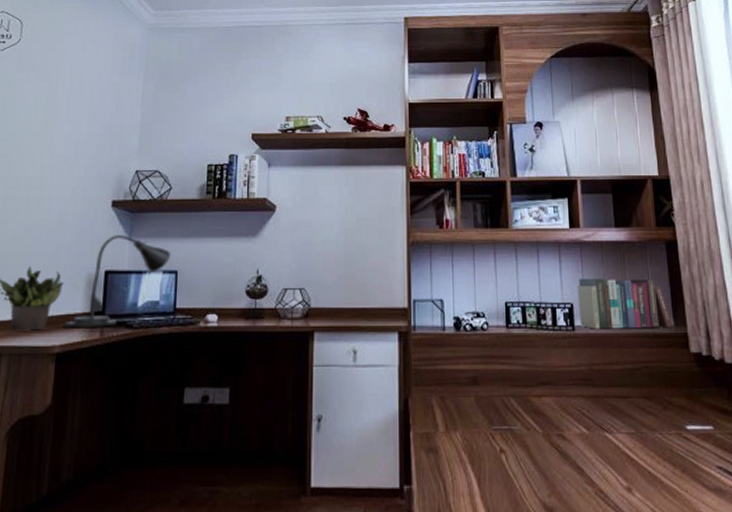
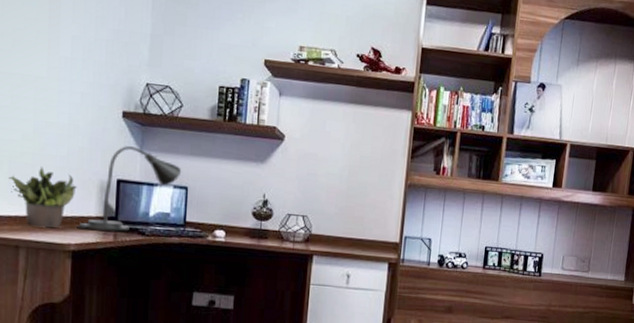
books: present [577,277,674,329] -> none [546,233,624,283]

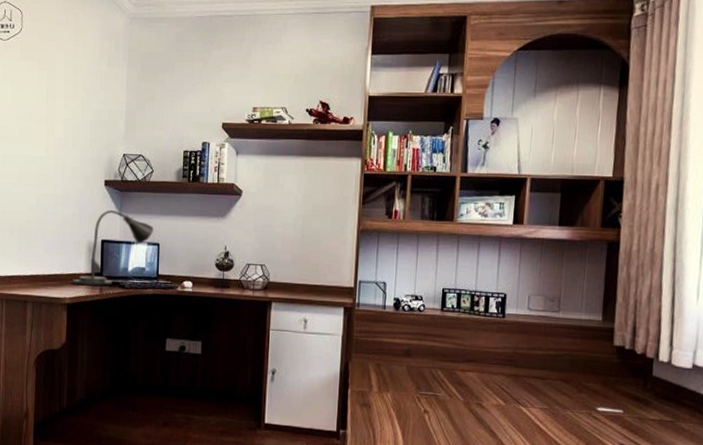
potted plant: present [8,167,77,228] -> none [18,233,70,285]

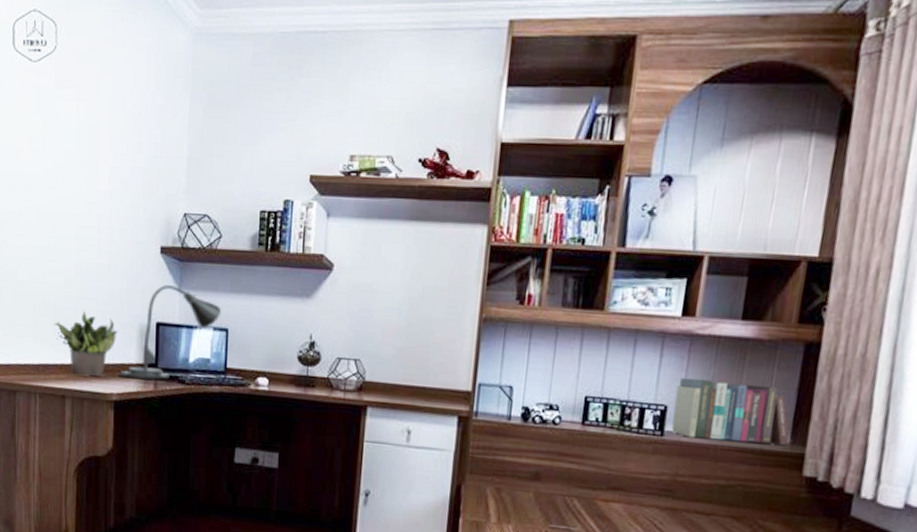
potted plant: none [18,233,70,285] -> present [54,311,118,377]
books: none [511,272,602,323] -> present [671,378,790,446]

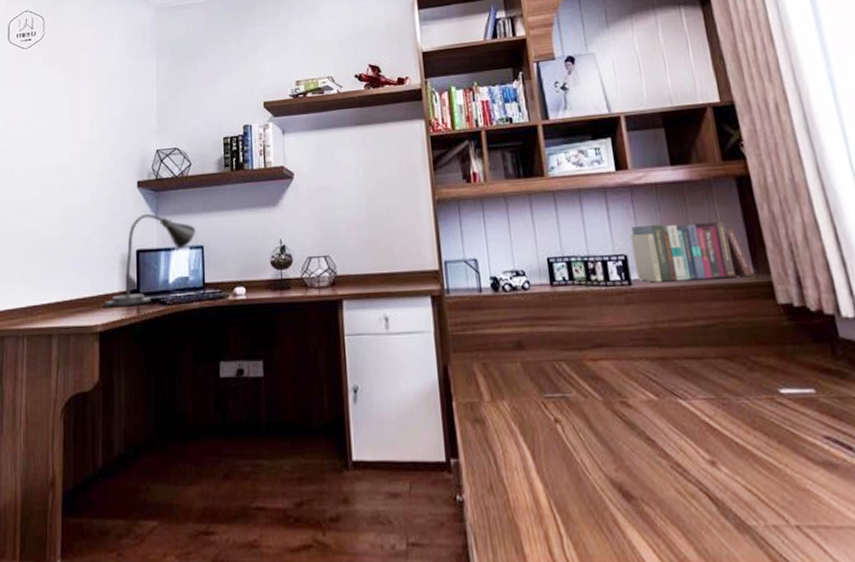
potted plant: present [54,311,118,377] -> none [41,250,101,312]

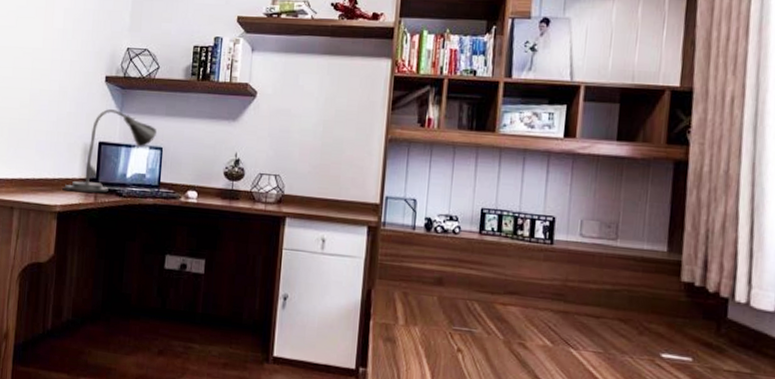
books: present [630,221,754,283] -> none [560,192,667,254]

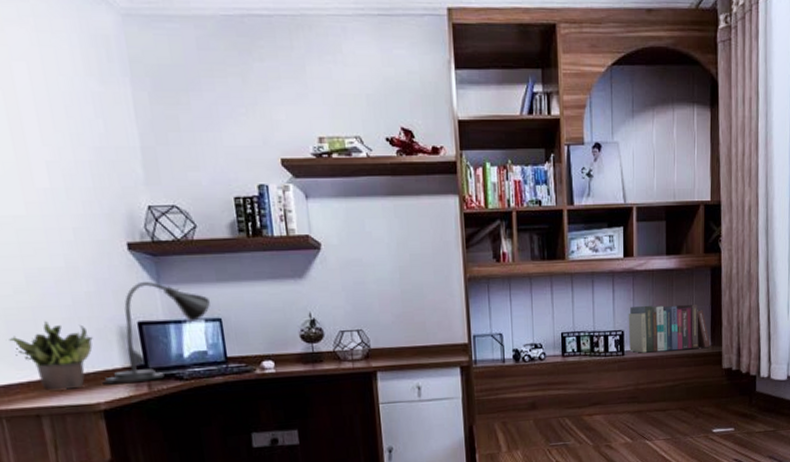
potted plant: none [8,132,64,190] -> present [9,321,93,391]
books: none [560,192,667,254] -> present [628,303,711,353]

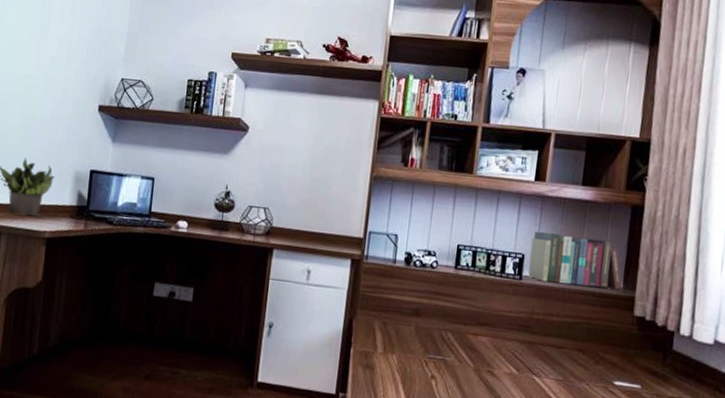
desk lamp: present [102,282,210,385] -> none [52,138,149,221]

